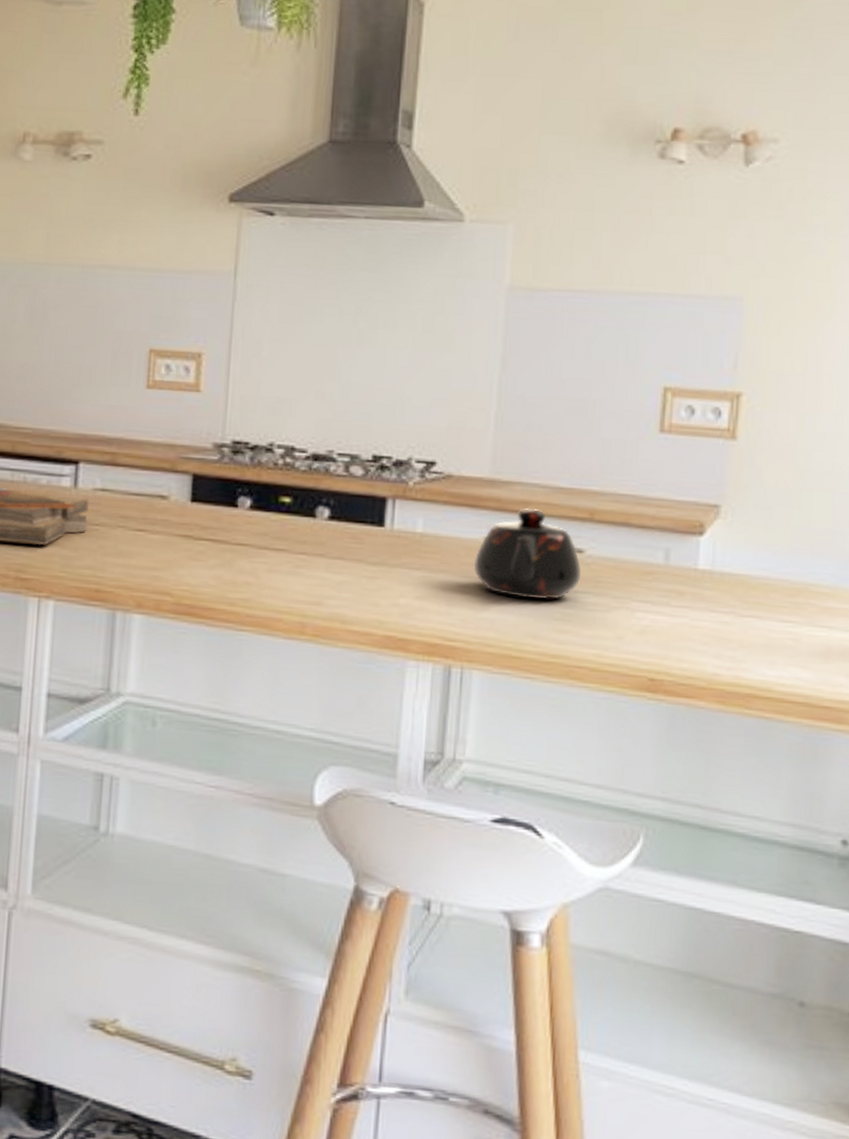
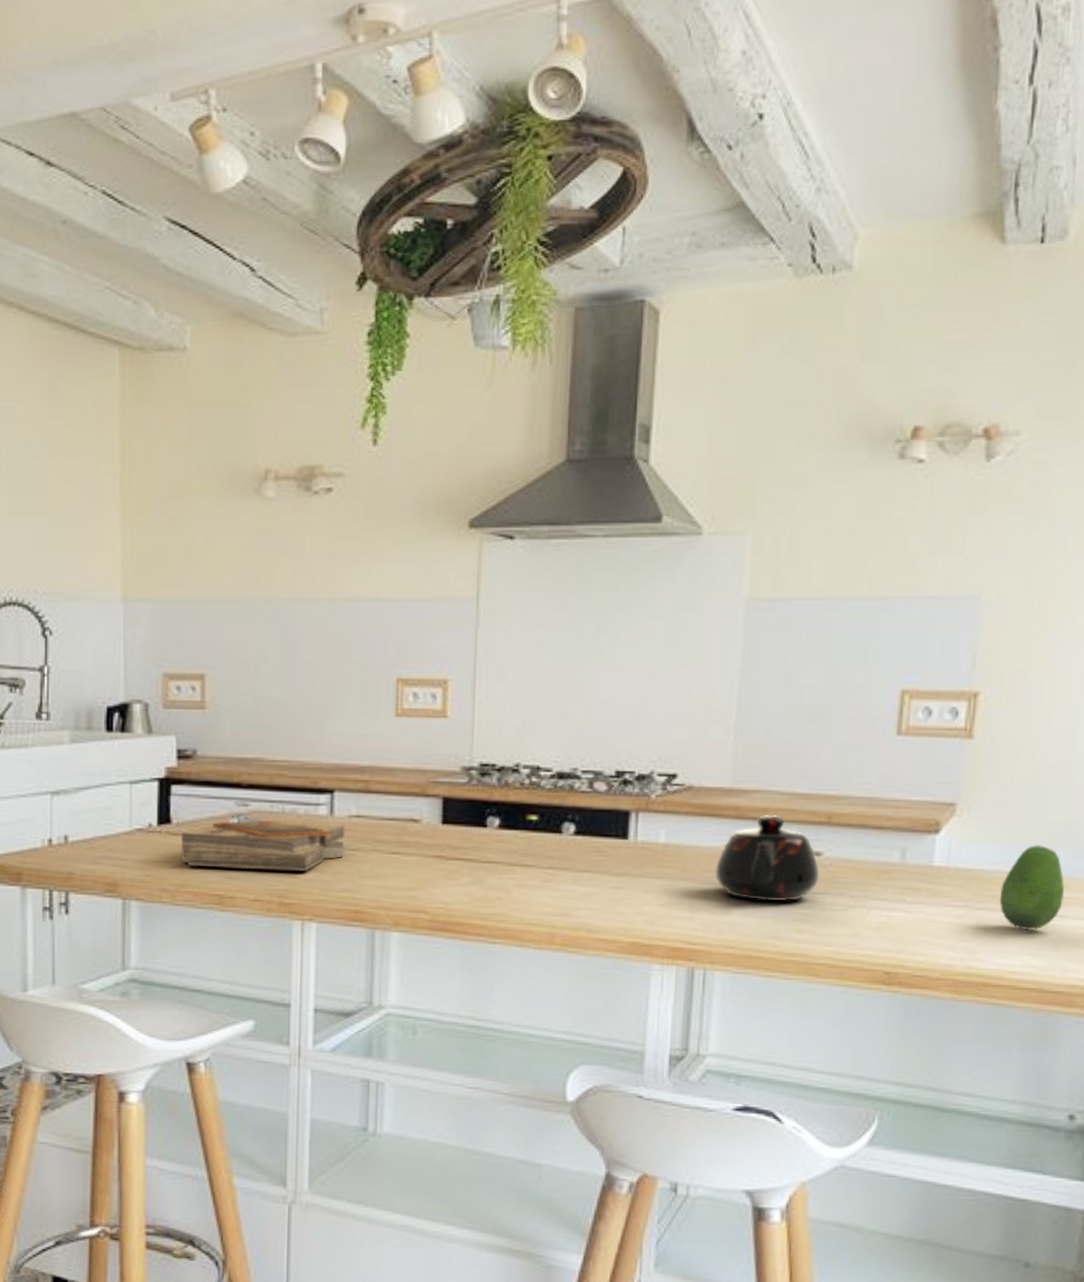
fruit: none [765,552,832,641] -> present [999,845,1065,930]

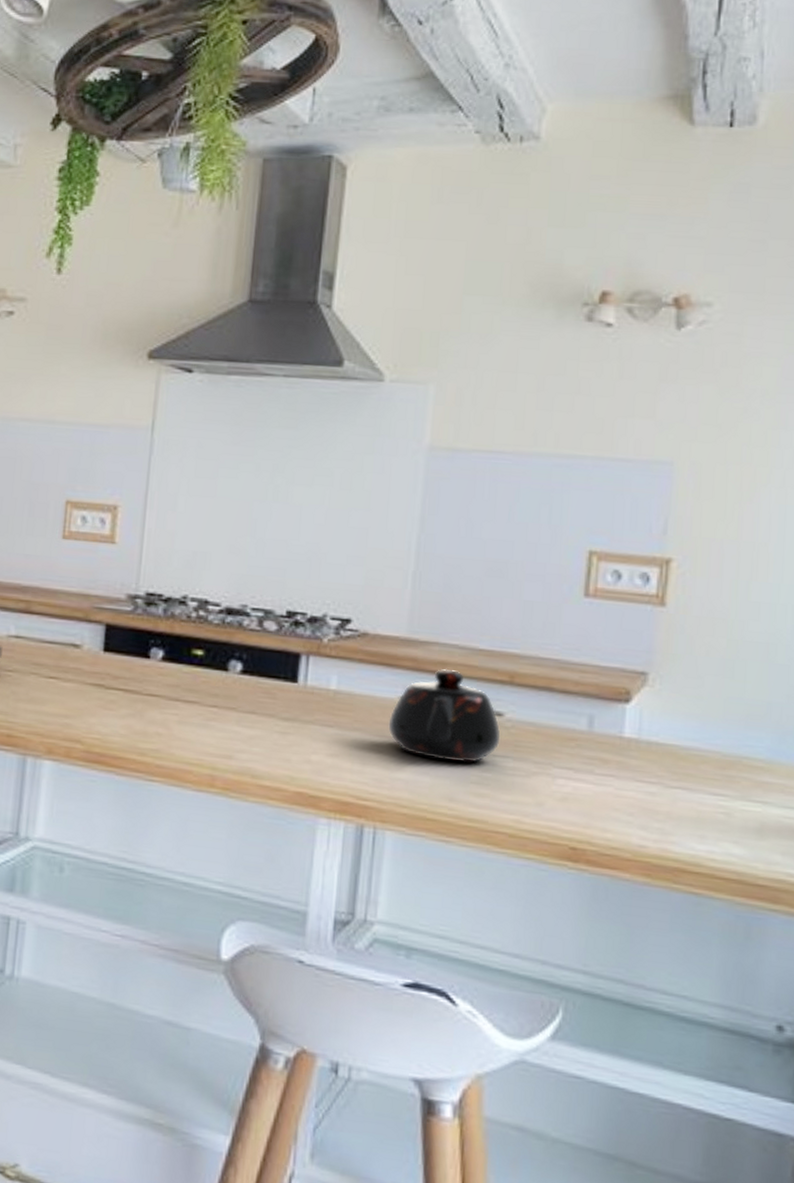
fruit: present [999,845,1065,930] -> none [695,723,768,815]

